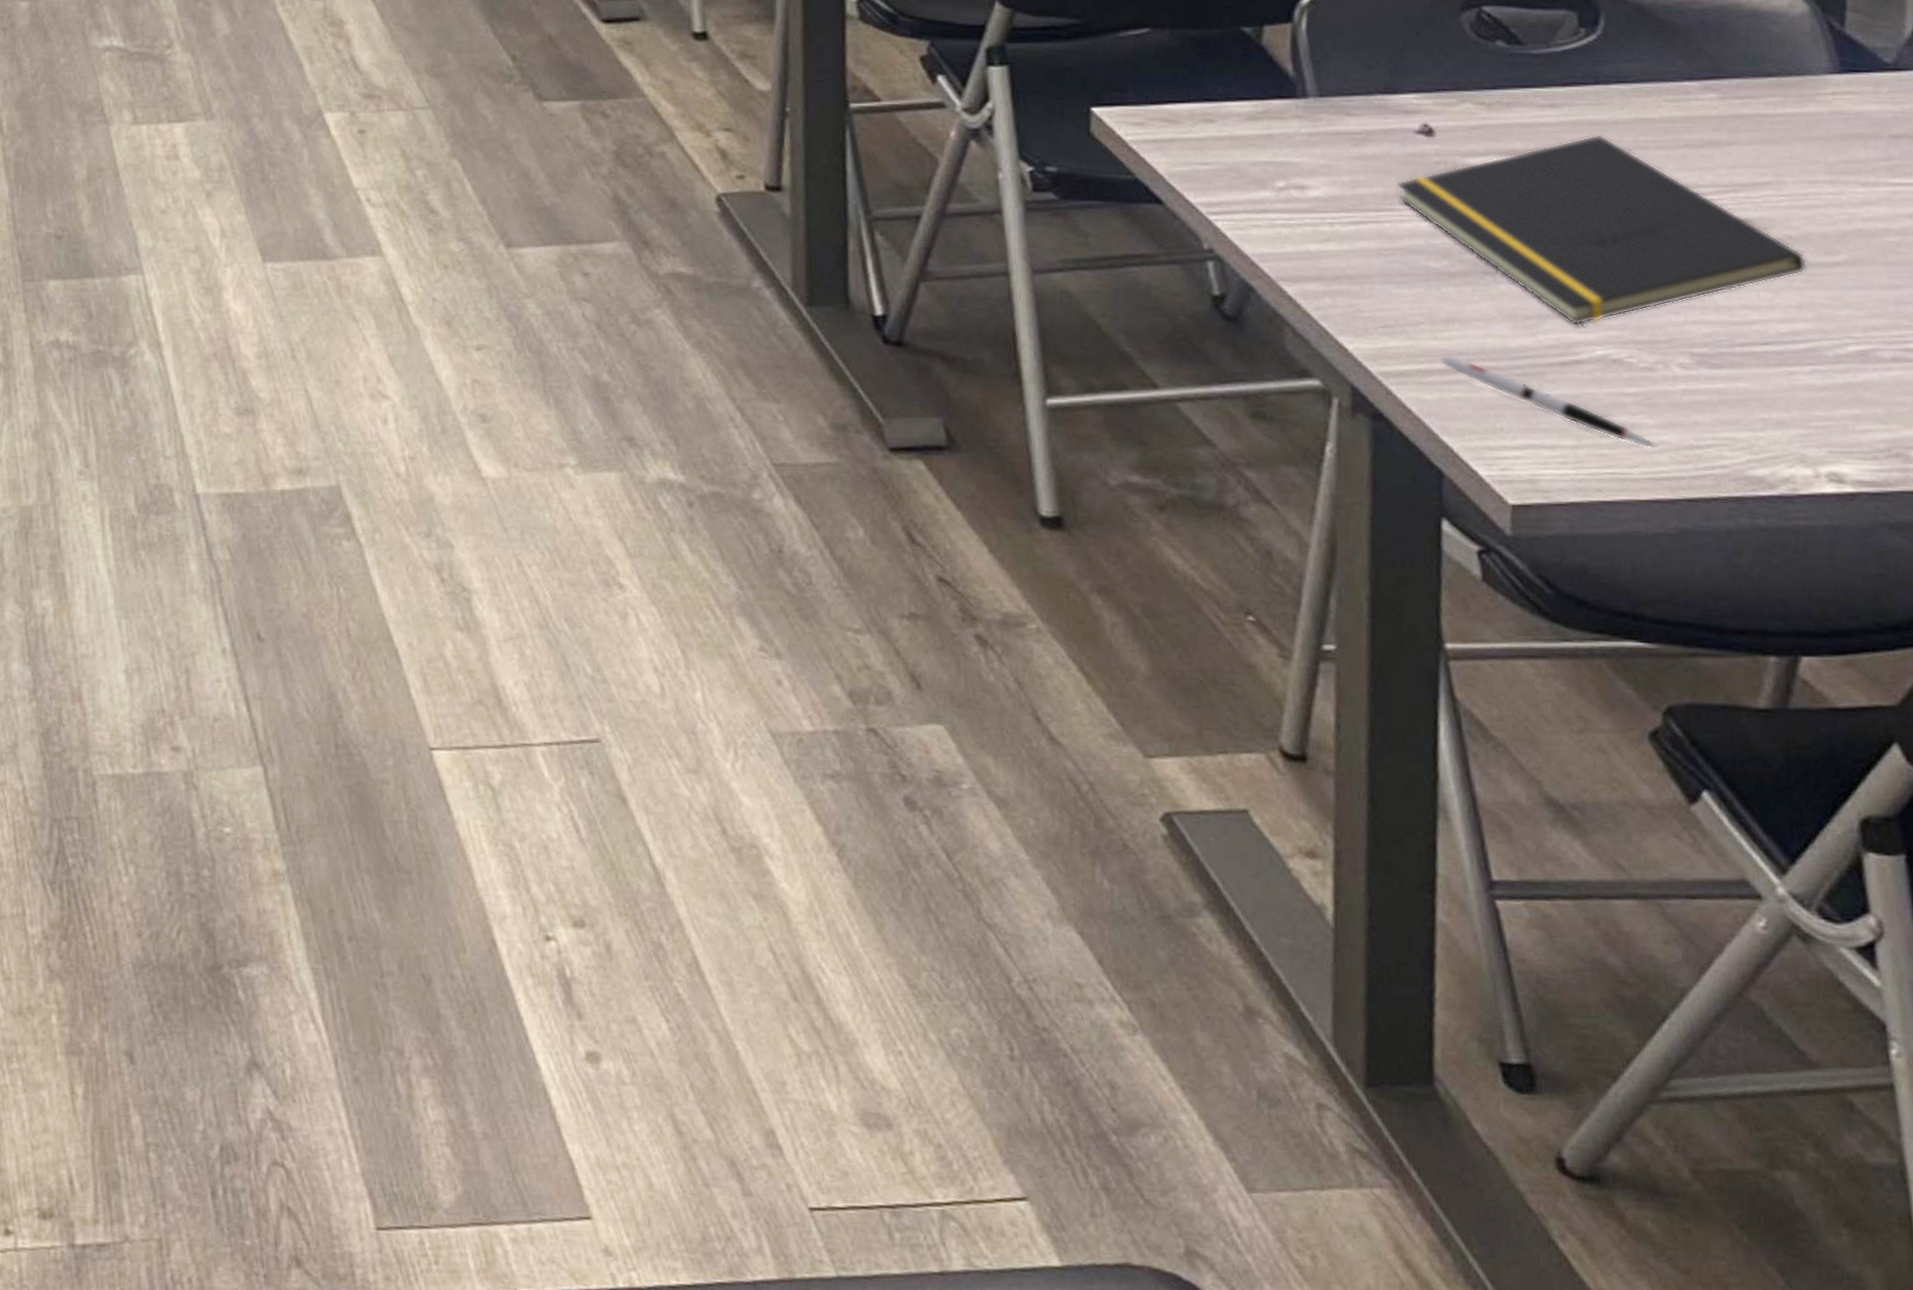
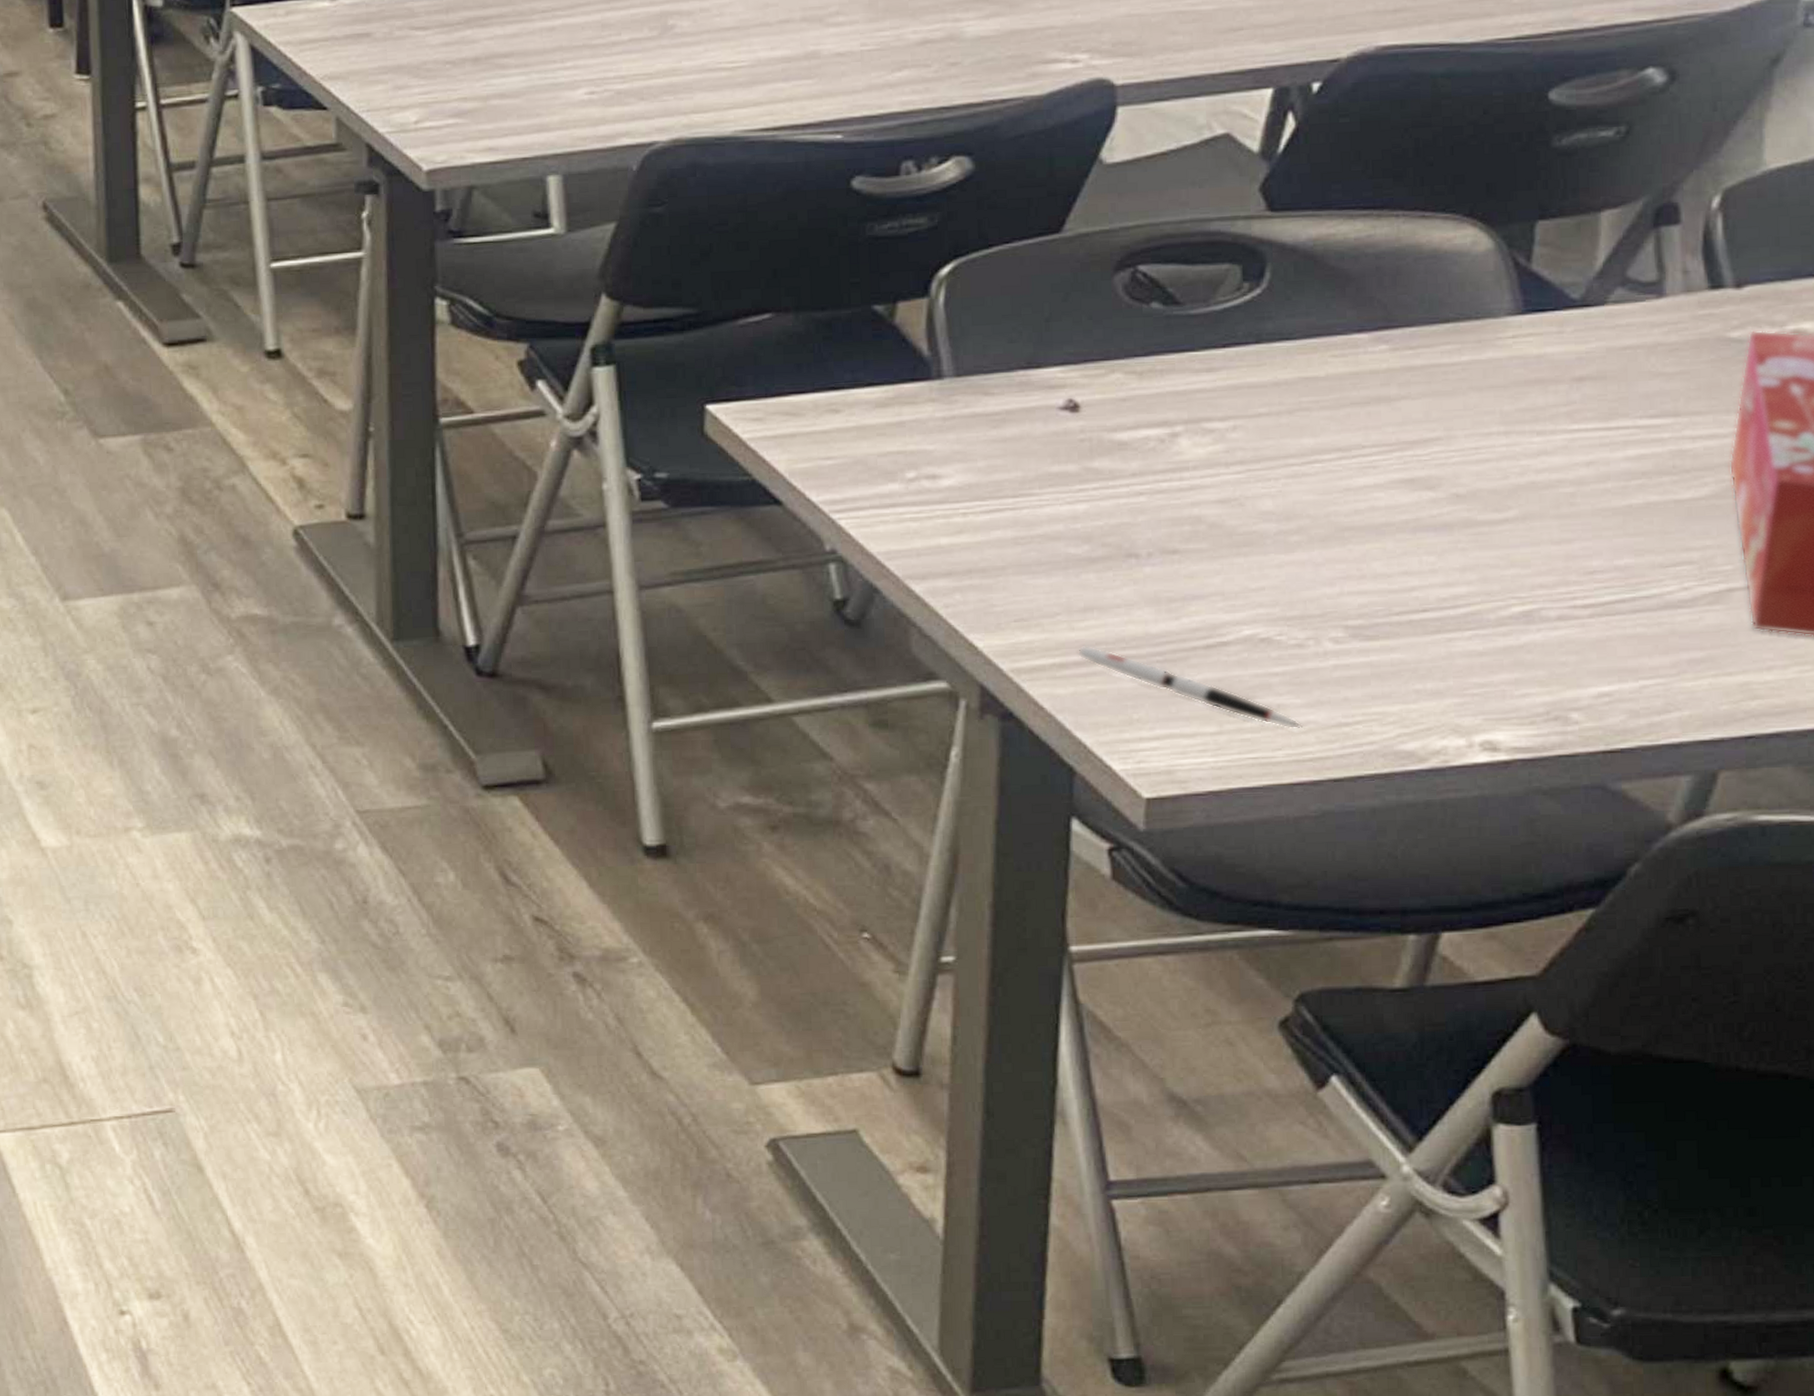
notepad: present [1397,134,1806,326] -> none [1037,398,1473,605]

